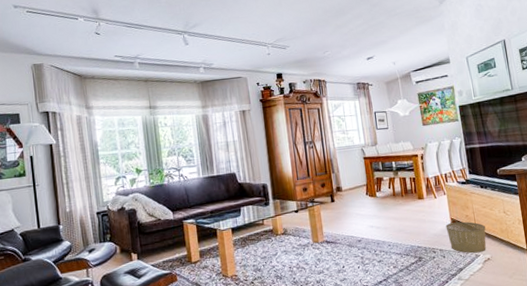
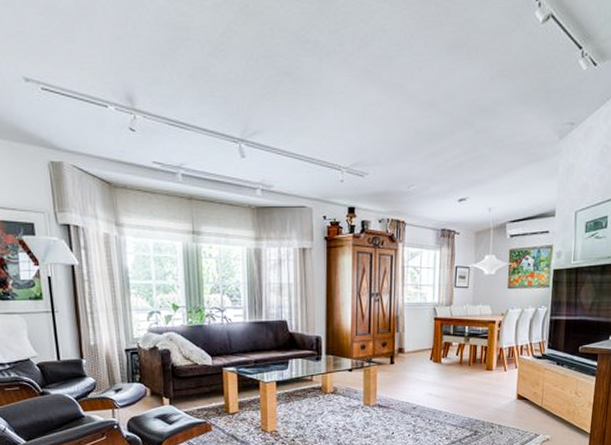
basket: present [445,219,486,254] -> none [509,395,552,432]

